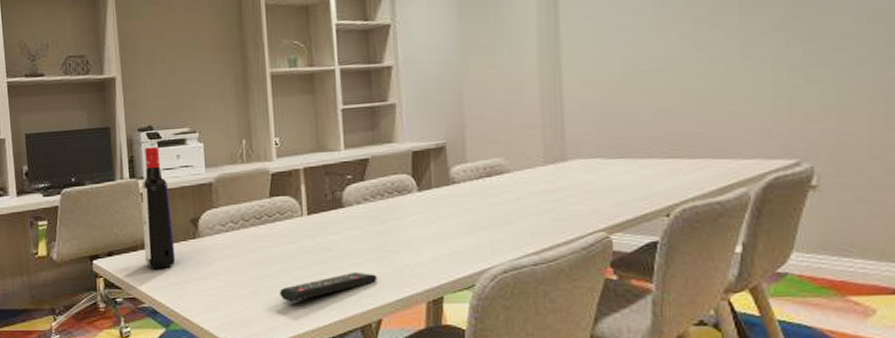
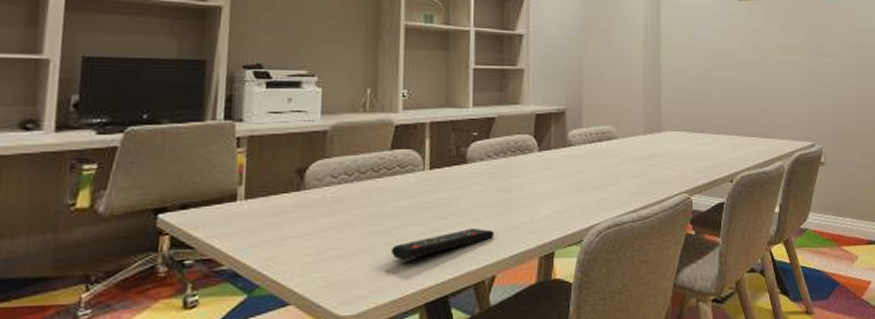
liquor bottle: present [141,146,176,268] -> none [231,86,274,223]

